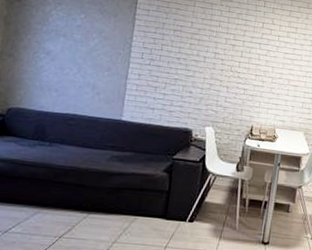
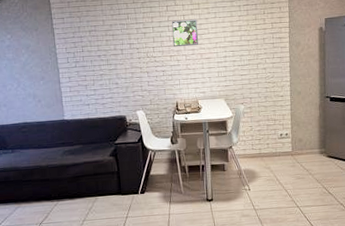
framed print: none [261,39,292,71] -> present [171,19,199,47]

